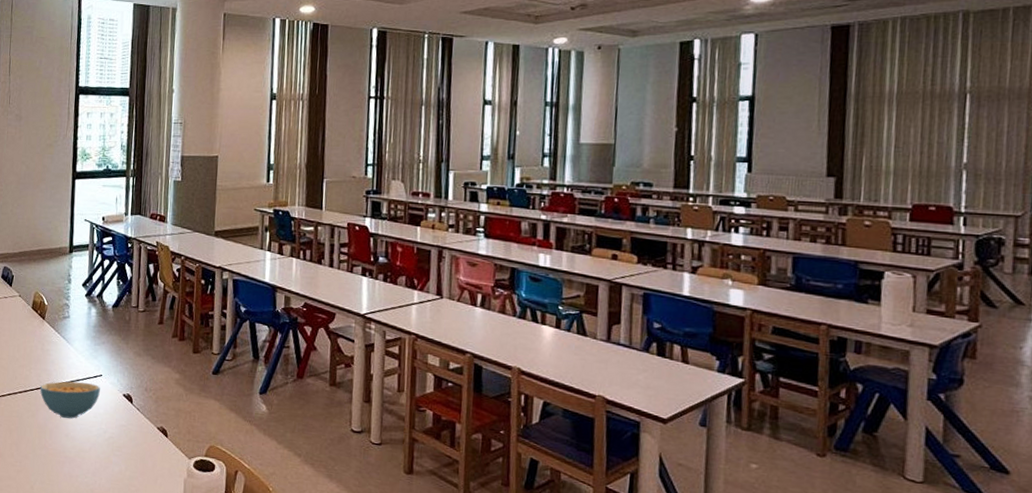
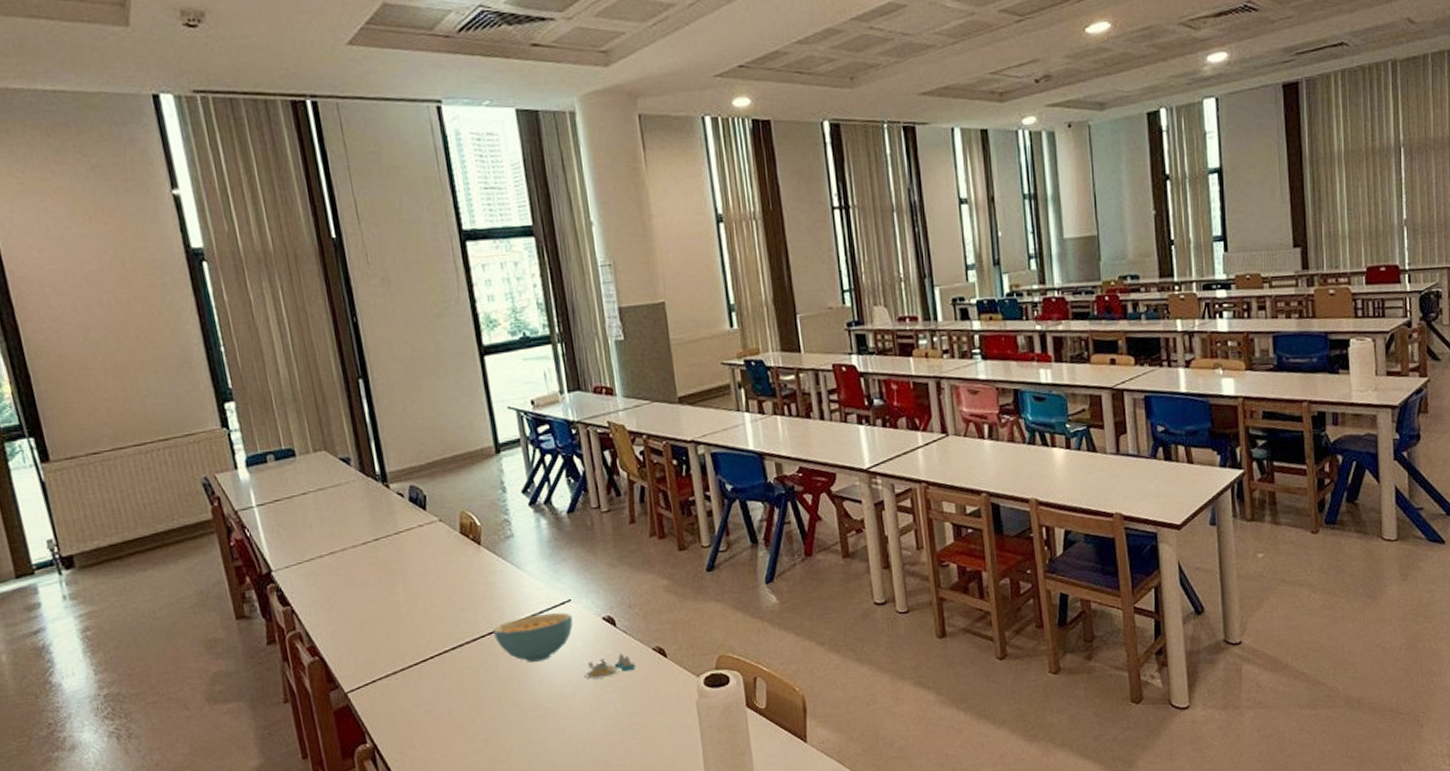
salt and pepper shaker set: none [101,425,142,443] -> present [585,653,636,679]

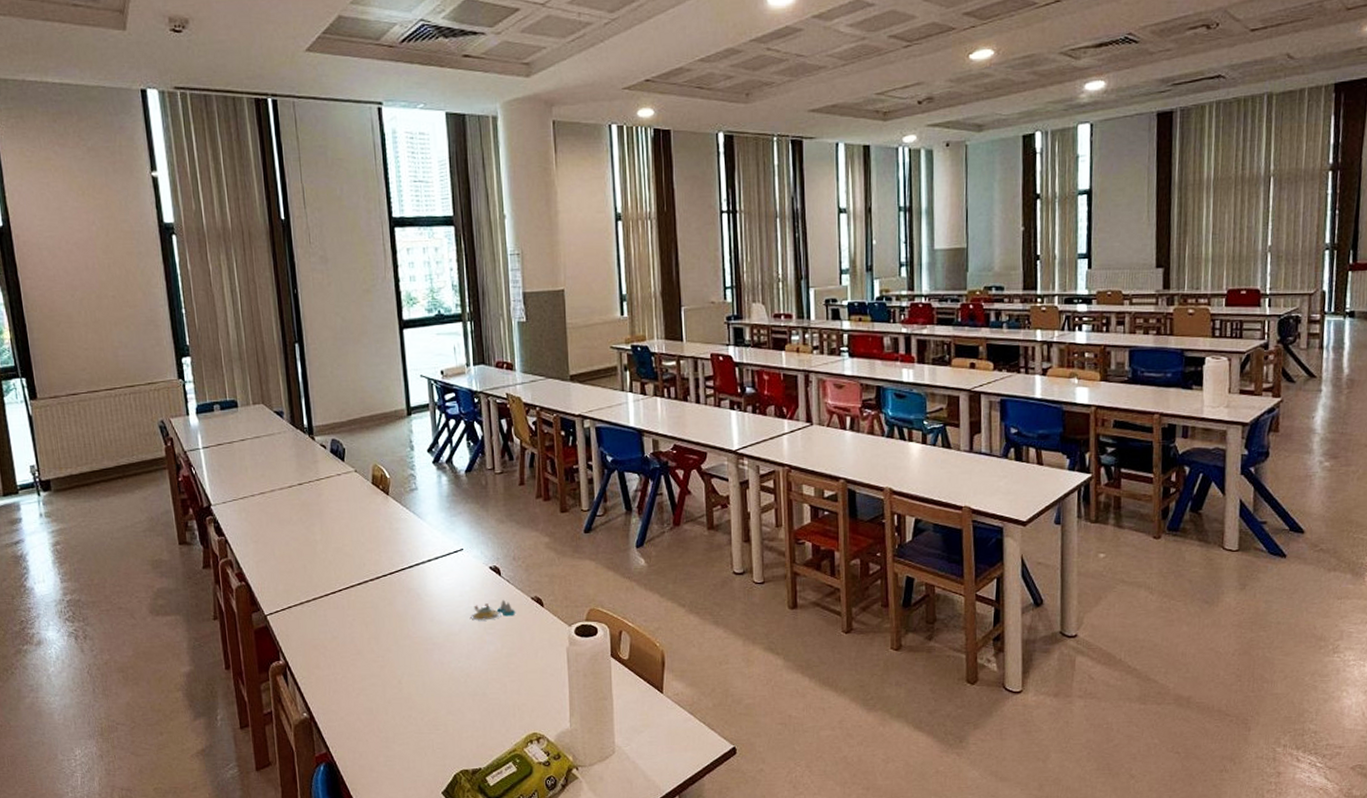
cereal bowl: present [492,612,573,662] -> none [393,559,463,601]

